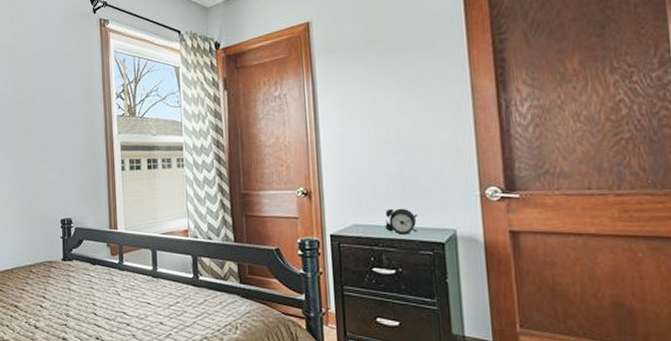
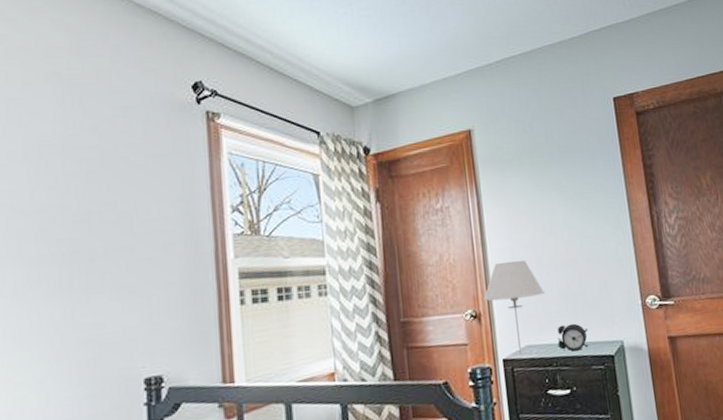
table lamp: none [314,145,374,232] -> present [483,261,545,355]

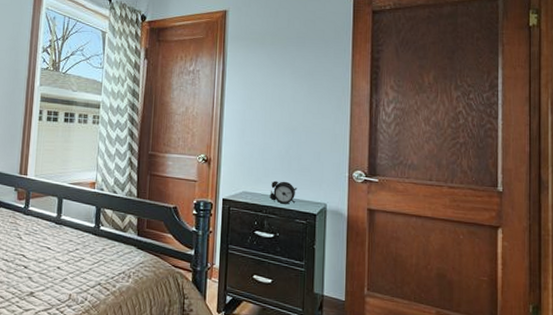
table lamp: present [483,261,545,355] -> none [214,122,266,198]

